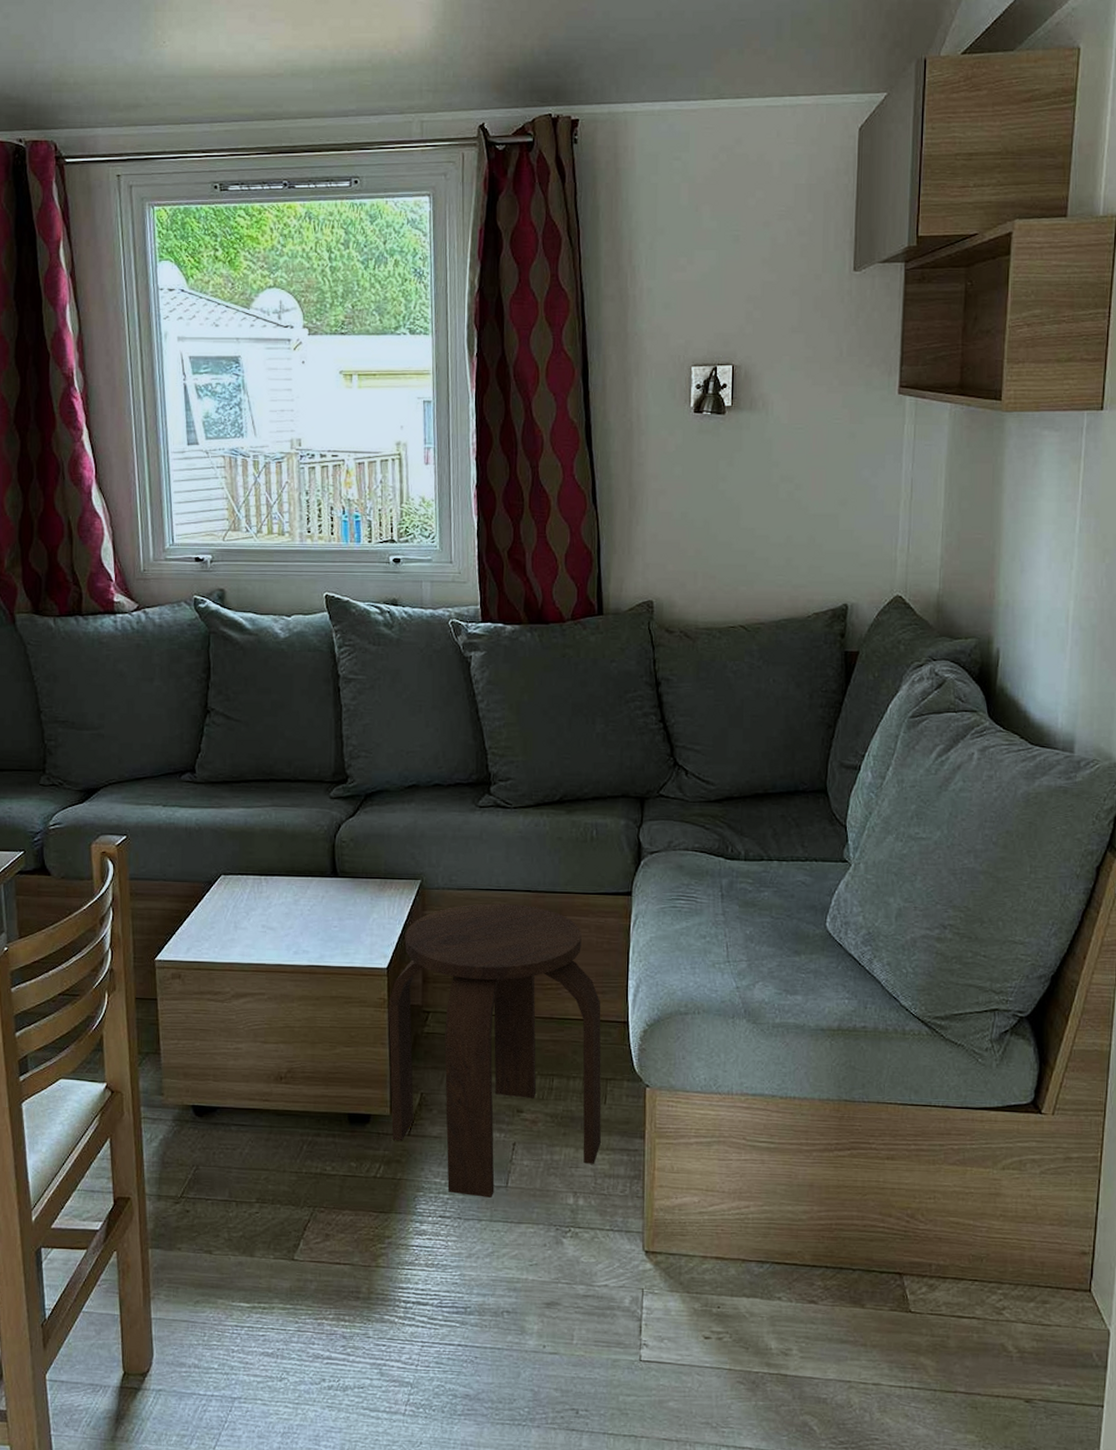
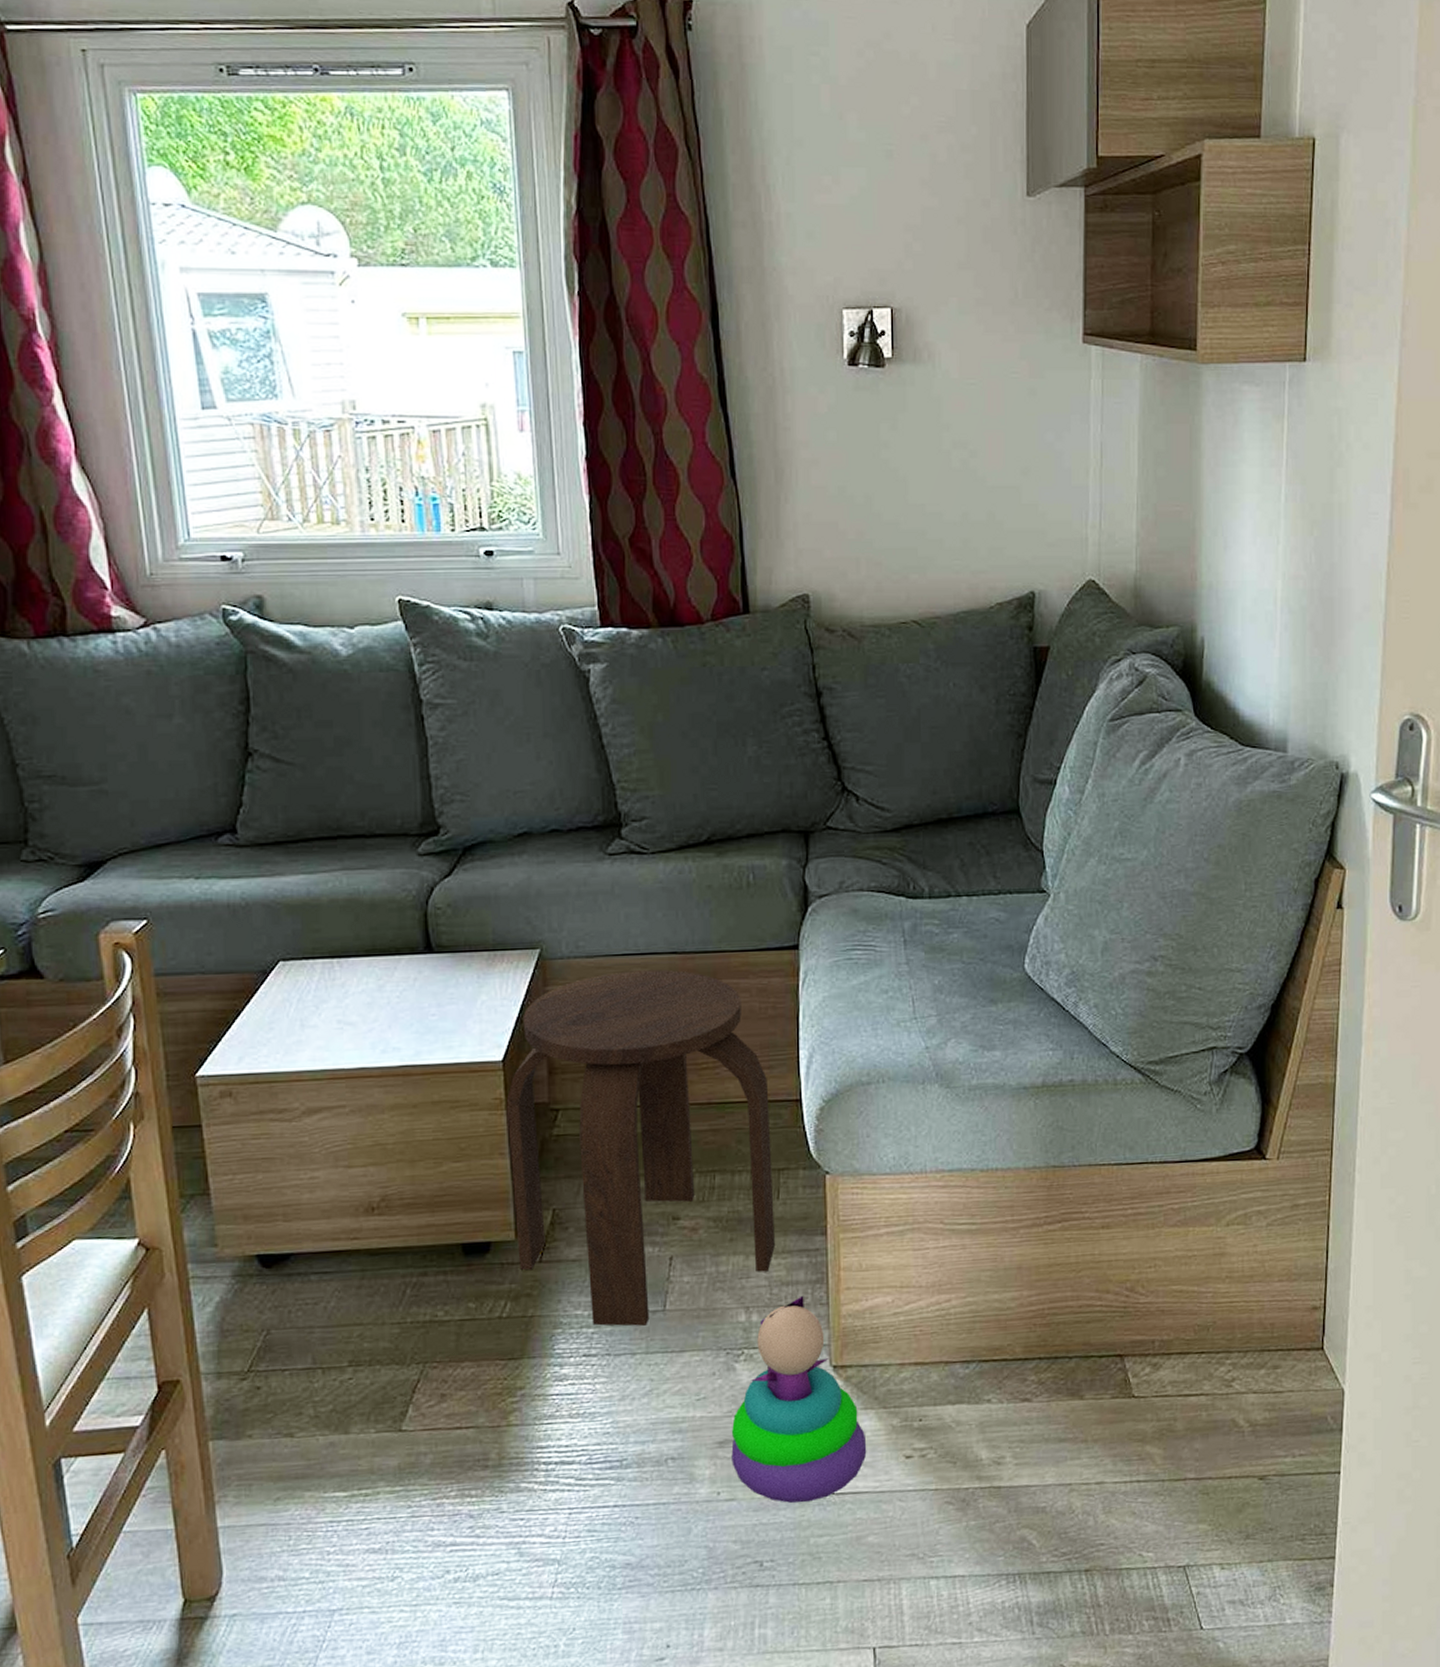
stacking toy: none [556,1188,671,1365] -> present [731,1295,867,1503]

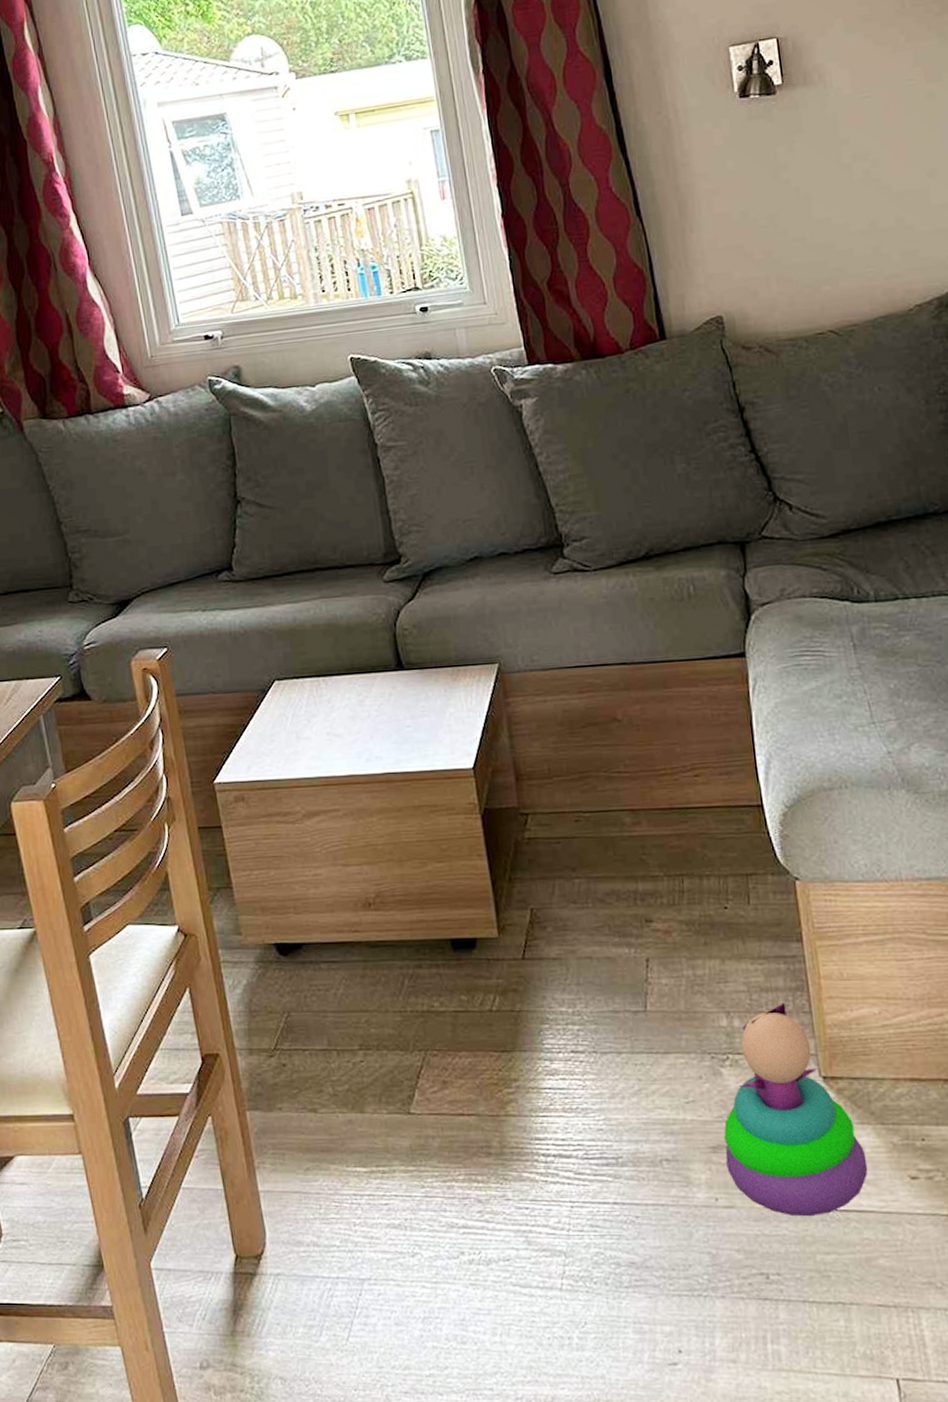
stool: present [506,969,775,1326] -> none [479,680,750,1026]

